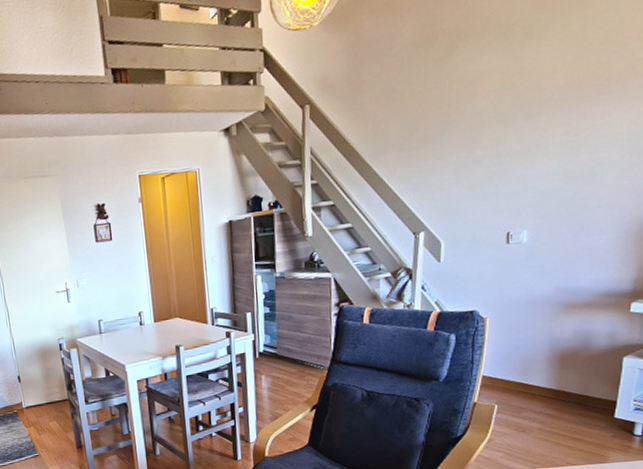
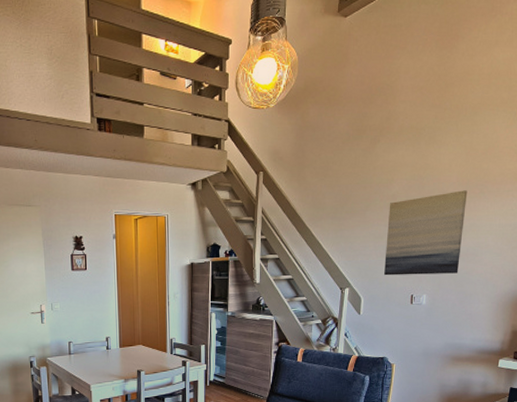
wall art: none [470,93,581,213] -> present [384,190,468,276]

